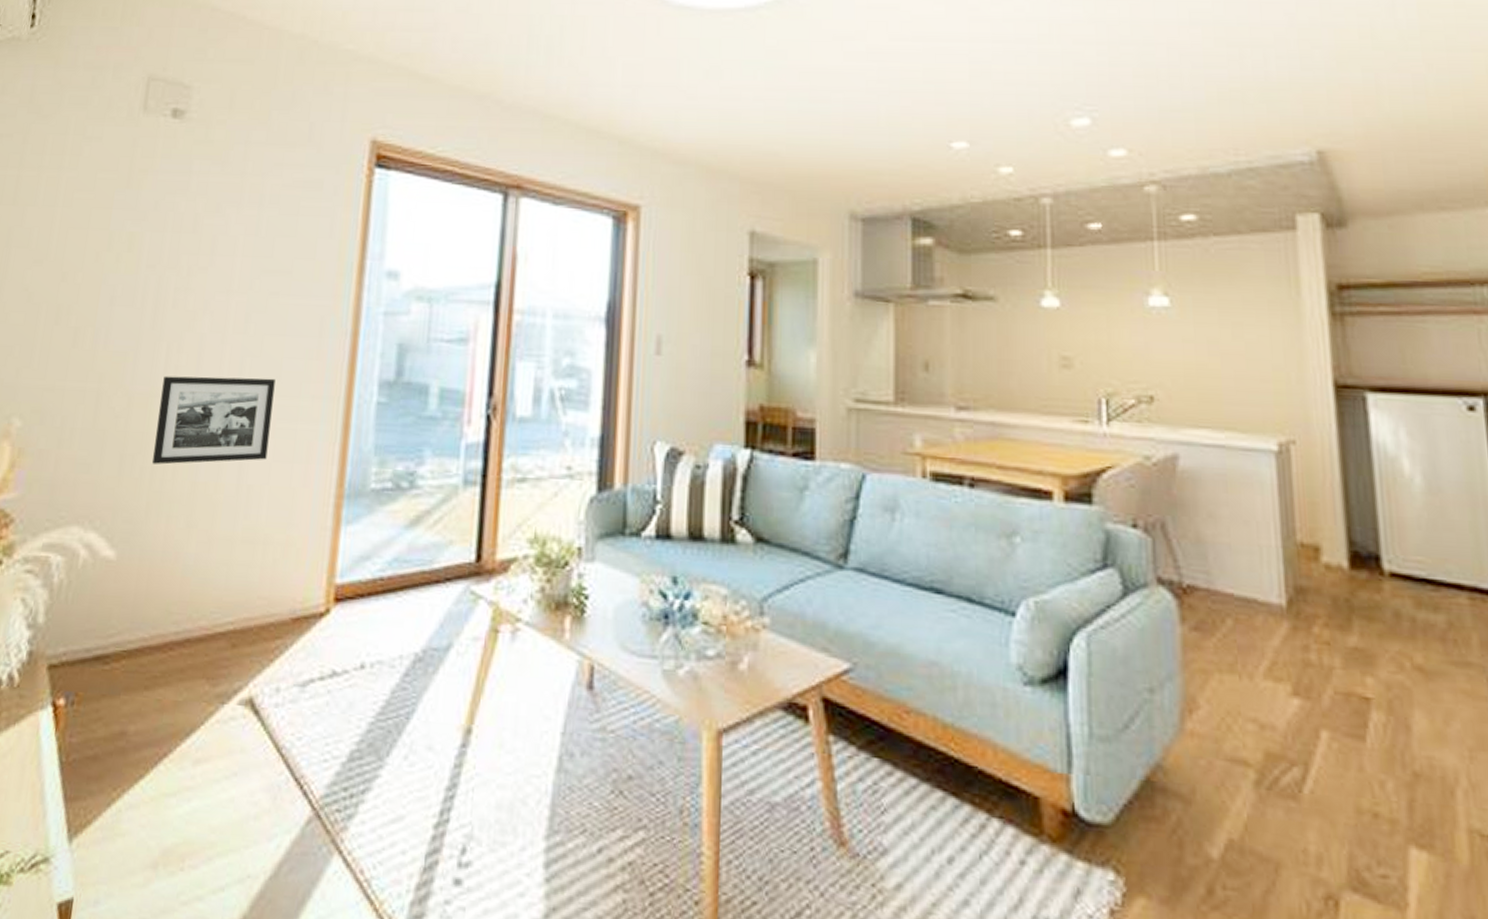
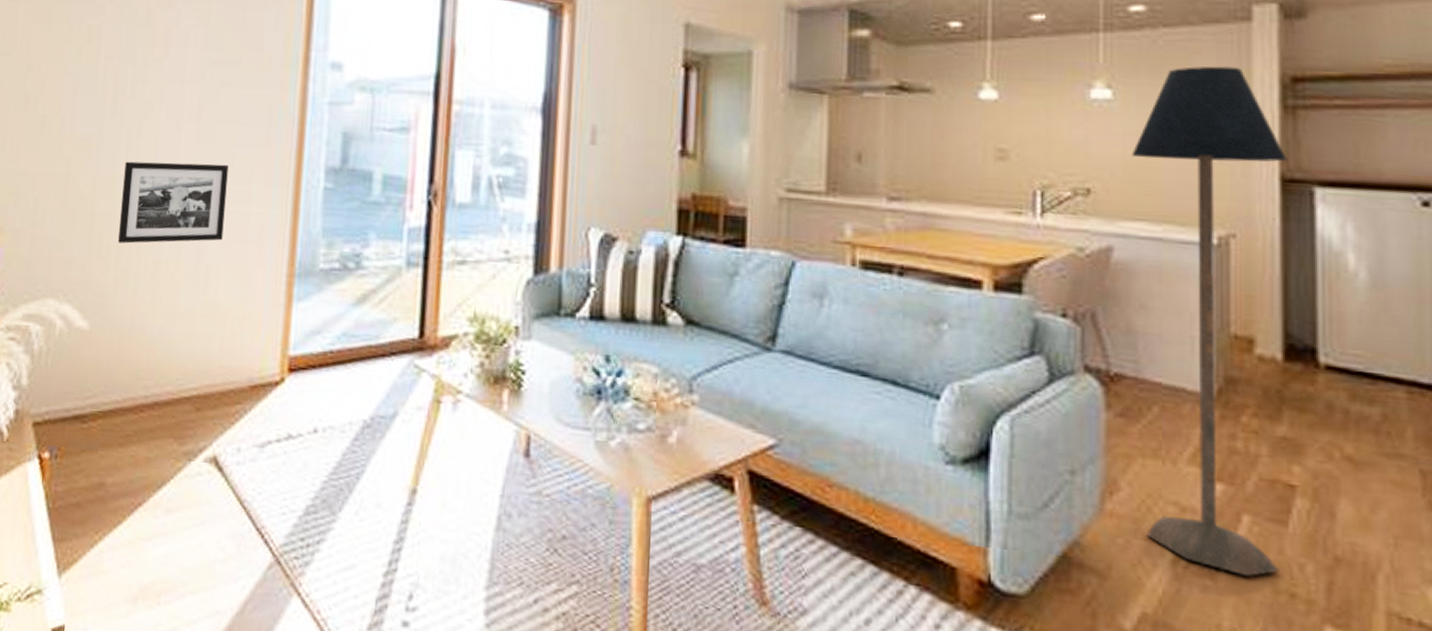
floor lamp: none [1191,273,1360,796] -> present [1131,65,1287,576]

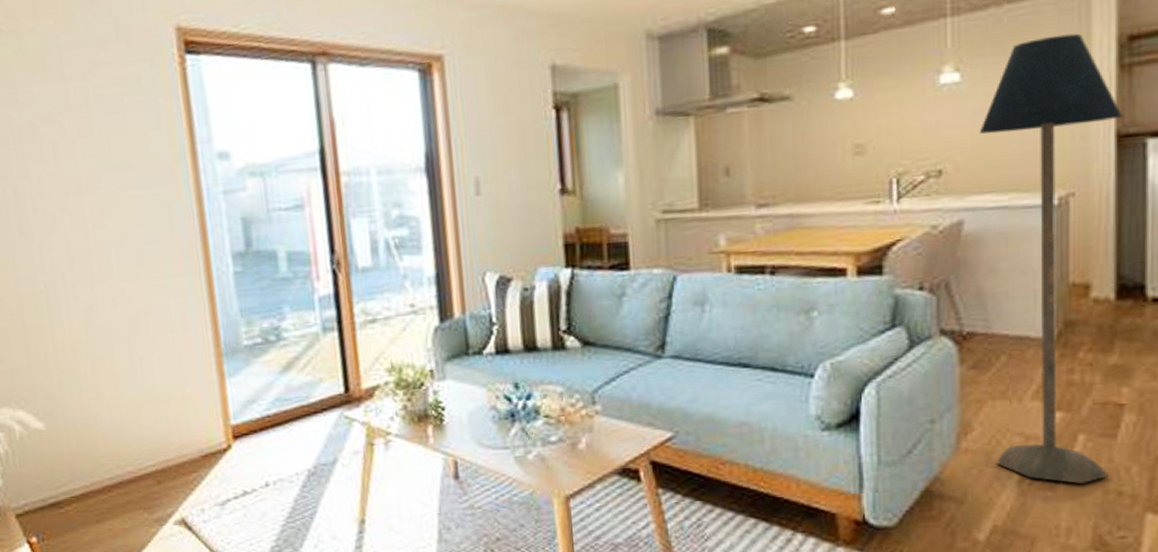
picture frame: present [118,161,229,244] -> none [43,264,149,350]

